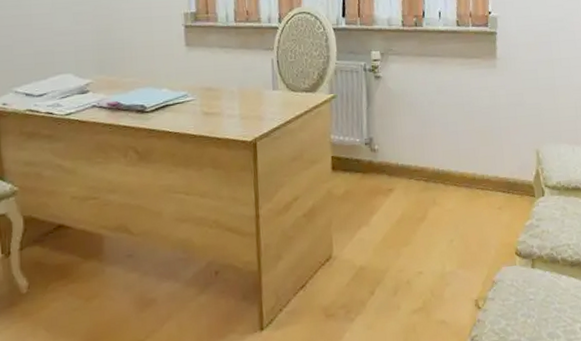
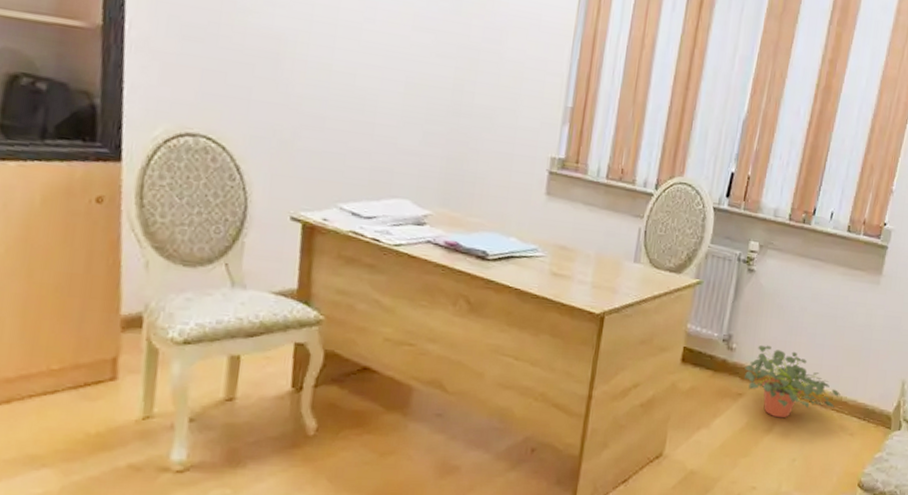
potted plant: none [390,141,482,205] -> present [744,345,841,418]

